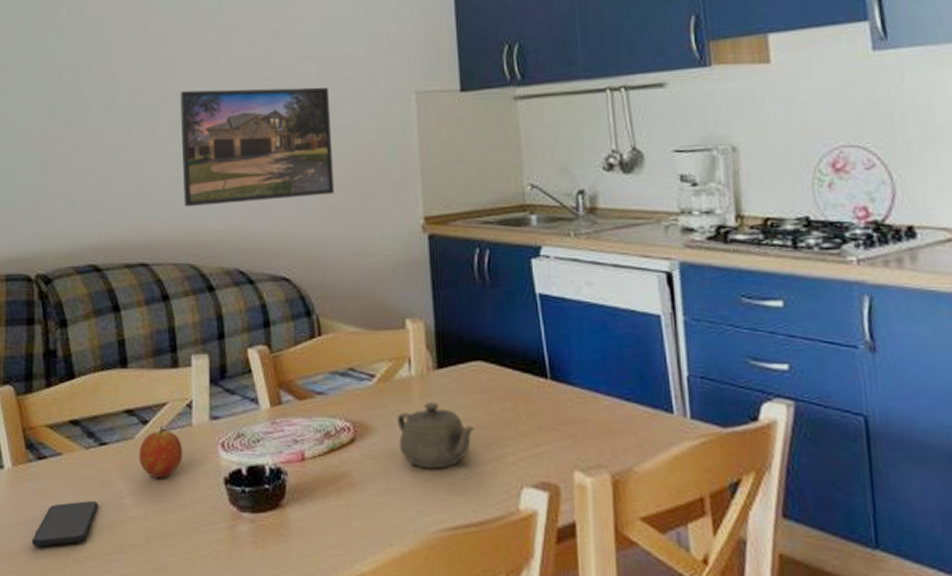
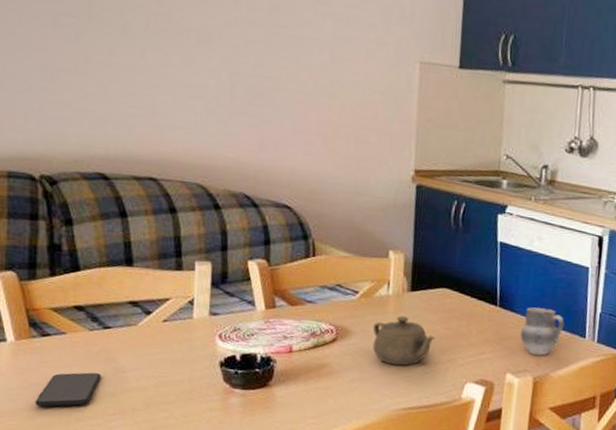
fruit: present [139,424,183,479] -> none [141,316,183,359]
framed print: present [179,87,334,207] -> none [194,24,342,140]
cup: none [583,376,641,443] -> present [520,307,565,356]

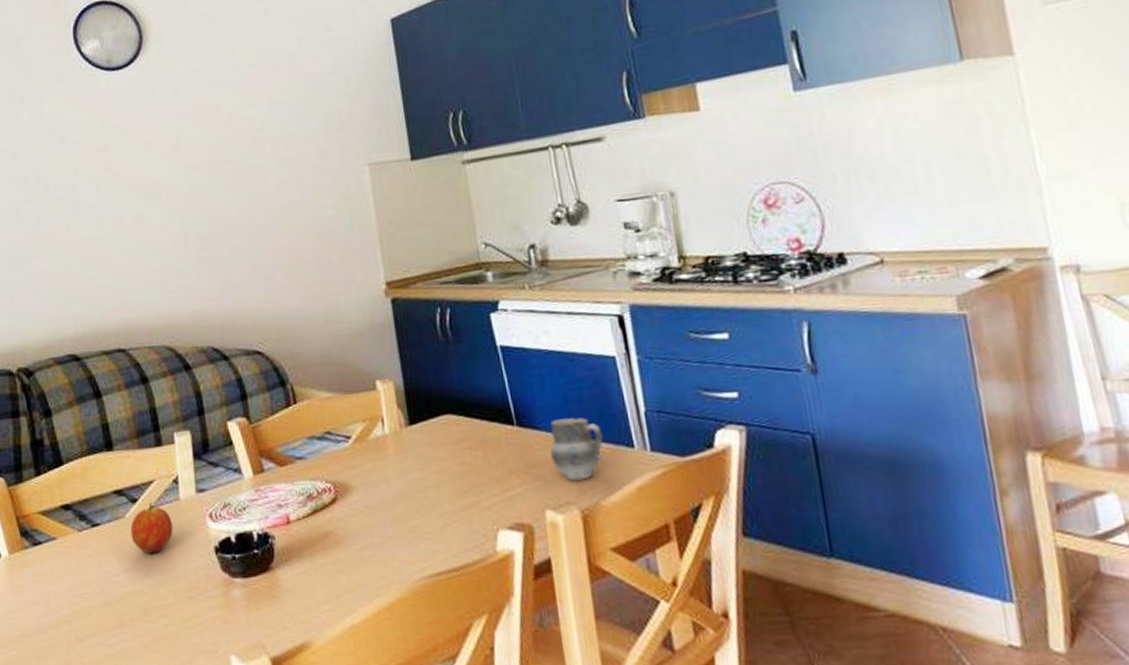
smartphone: present [35,372,101,407] -> none [33,581,96,629]
fruit: none [141,316,183,359] -> present [130,501,173,554]
teapot: present [372,315,436,366] -> none [374,456,450,521]

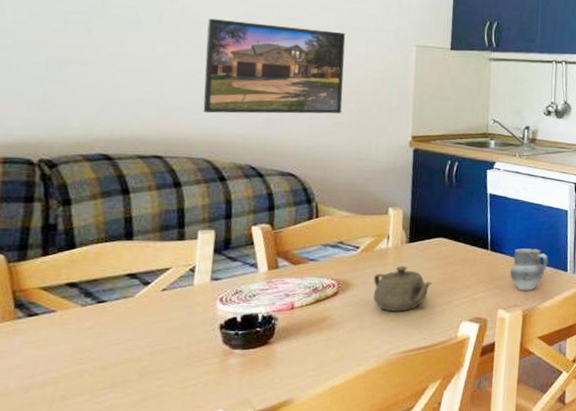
fruit: present [130,501,173,554] -> none [137,285,183,328]
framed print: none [142,166,298,292] -> present [203,19,346,114]
teapot: none [374,456,450,521] -> present [373,265,433,312]

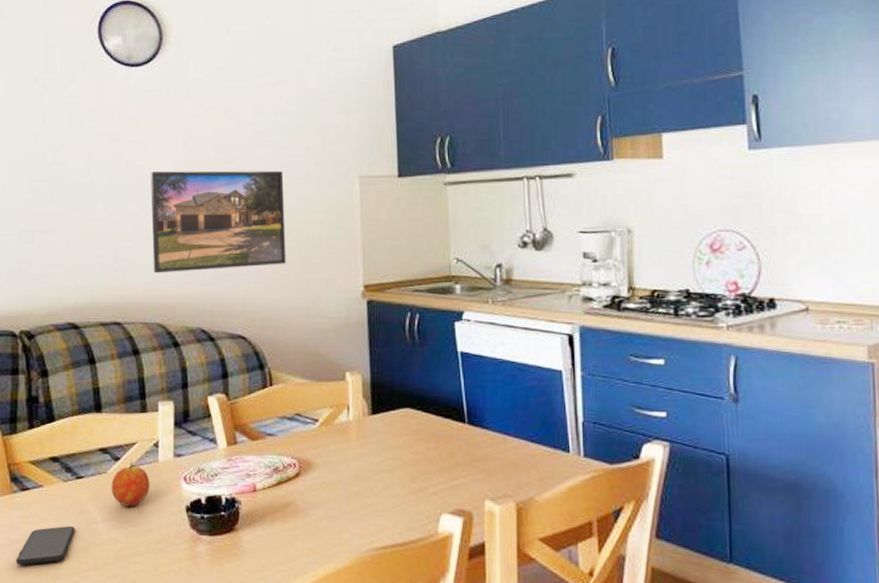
smartphone: none [14,349,92,389] -> present [15,526,75,565]
fruit: none [137,285,183,328] -> present [111,461,150,507]
teapot: present [373,265,433,312] -> none [336,442,403,499]
cup: present [509,248,549,291] -> none [494,421,543,477]

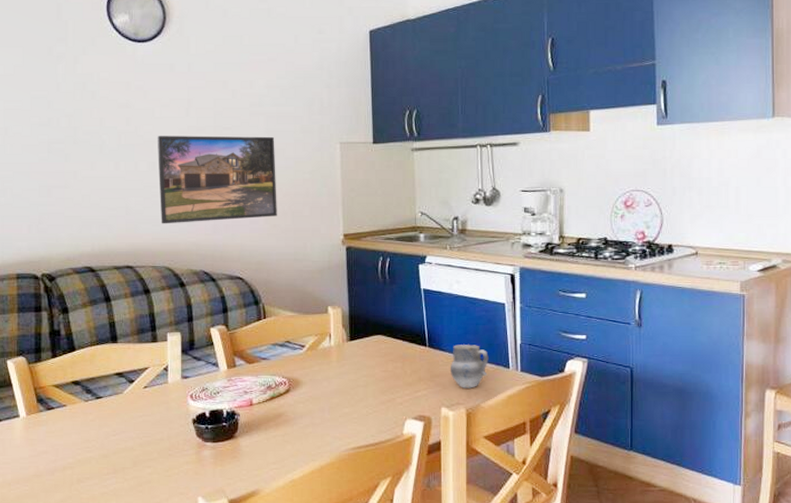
smartphone: present [15,526,75,565] -> none [43,438,96,472]
fruit: present [111,461,150,507] -> none [127,383,161,421]
cup: none [494,421,543,477] -> present [449,345,489,388]

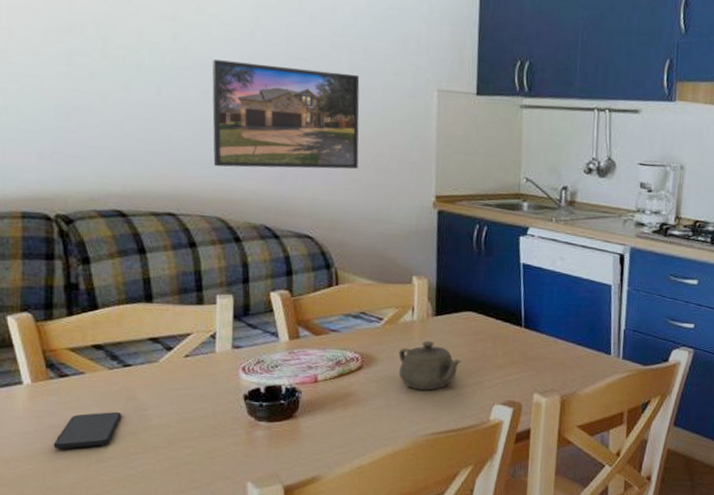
smartphone: none [43,438,96,472] -> present [53,412,122,449]
teapot: none [320,363,375,409] -> present [398,340,462,391]
cup: present [449,345,489,388] -> none [545,326,590,375]

